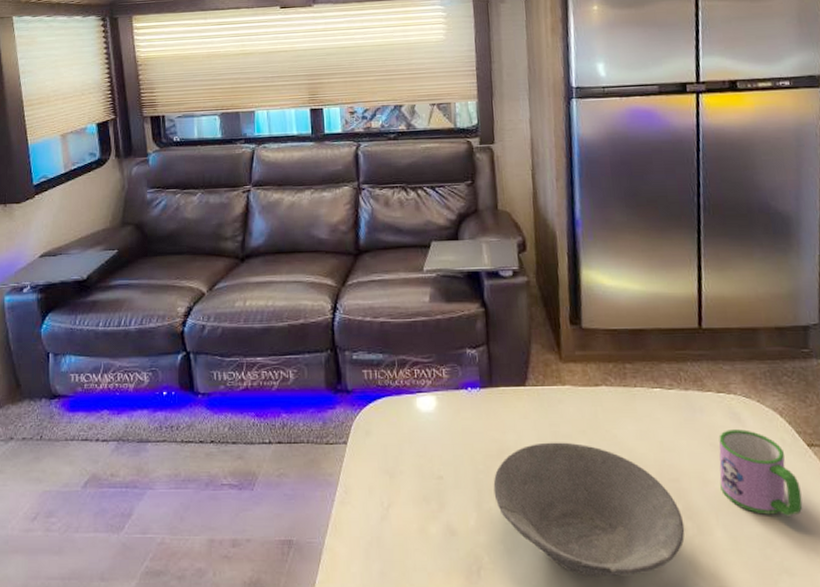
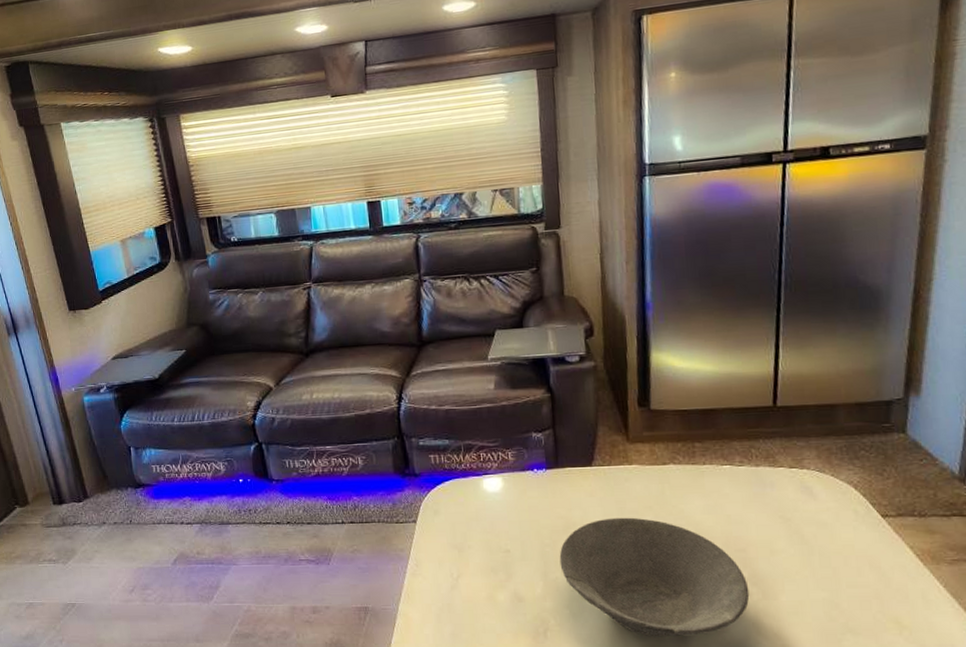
mug: present [718,429,803,516] -> none [787,502,872,582]

